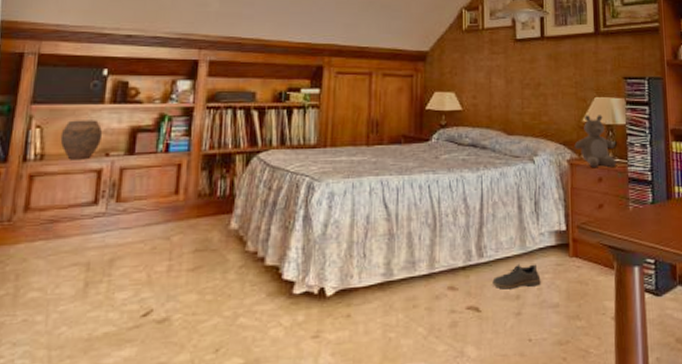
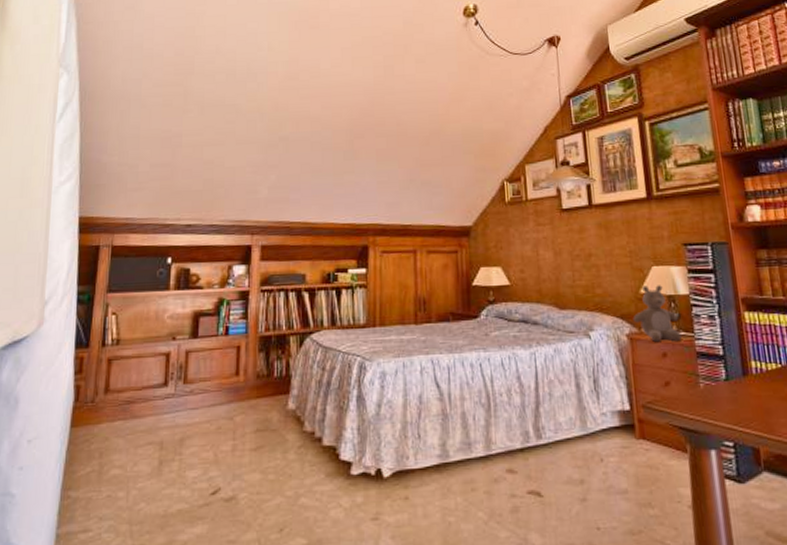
vase: present [60,120,103,160] -> none [133,306,169,344]
shoe: present [492,263,541,289] -> none [553,445,606,473]

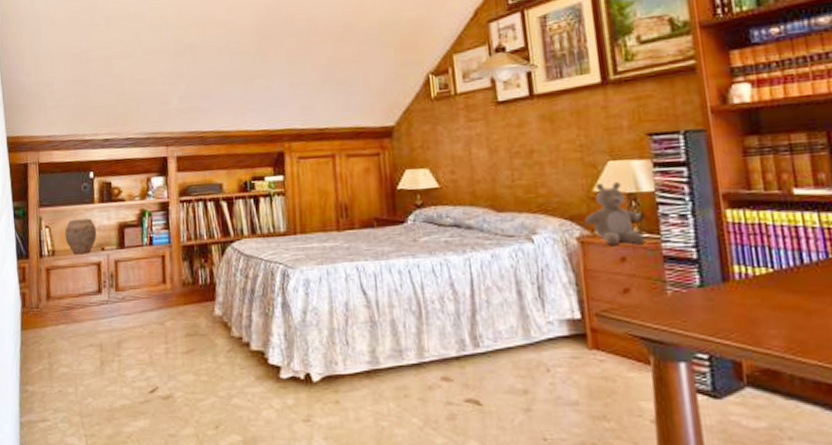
vase: none [133,306,169,344] -> present [64,218,97,255]

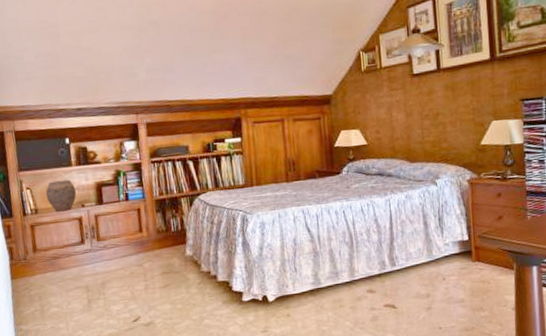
teddy bear: present [584,182,644,245] -> none [473,137,514,185]

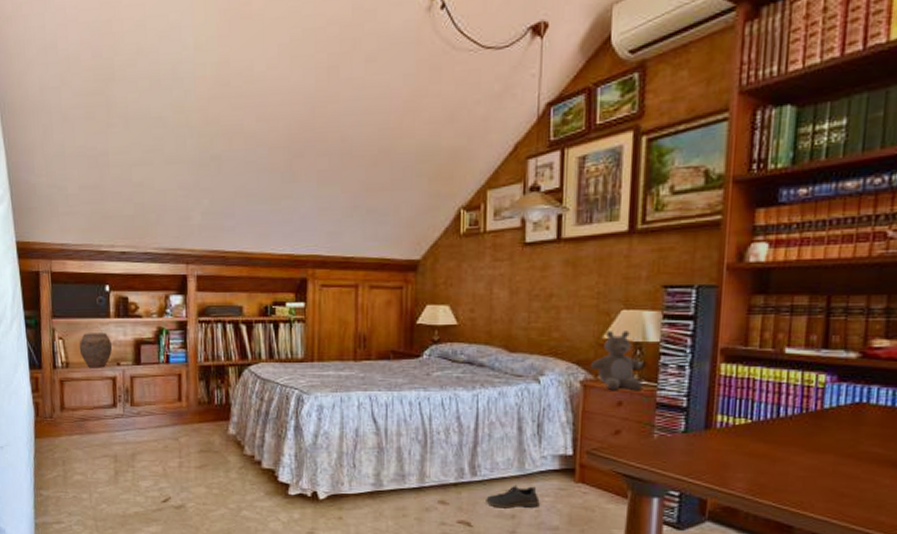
shoe: none [405,269,448,290] -> present [486,484,540,509]
teddy bear: none [473,137,514,185] -> present [590,331,642,391]

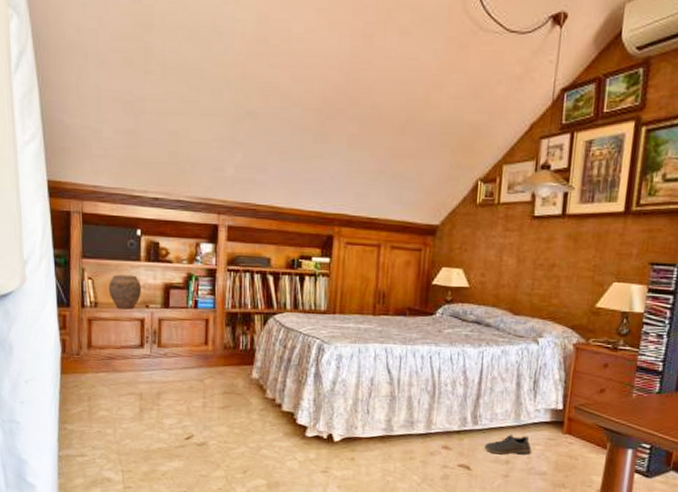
teddy bear: present [590,331,642,391] -> none [582,300,627,355]

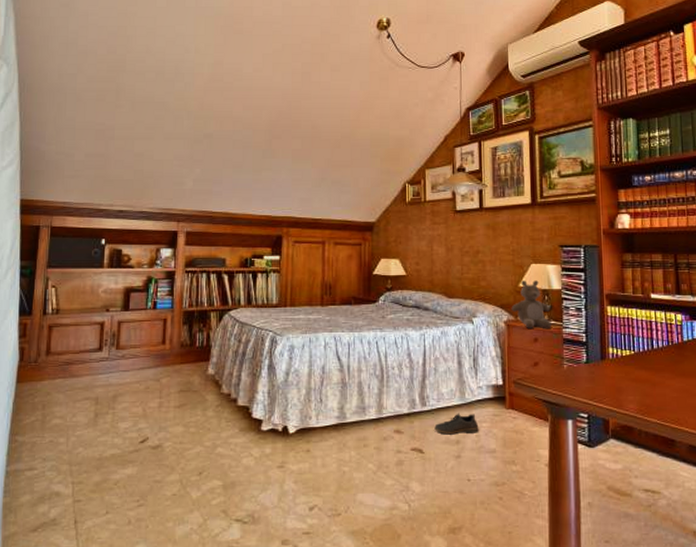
vase: present [108,274,142,310] -> none [71,281,104,314]
teddy bear: none [582,300,627,355] -> present [511,280,551,329]

